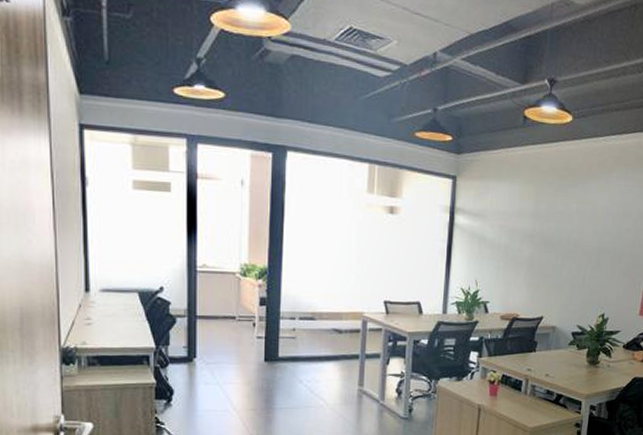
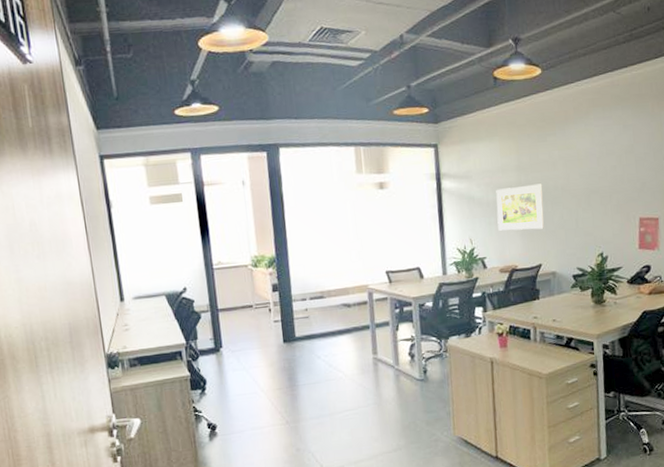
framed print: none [505,233,556,281] -> present [496,183,544,231]

